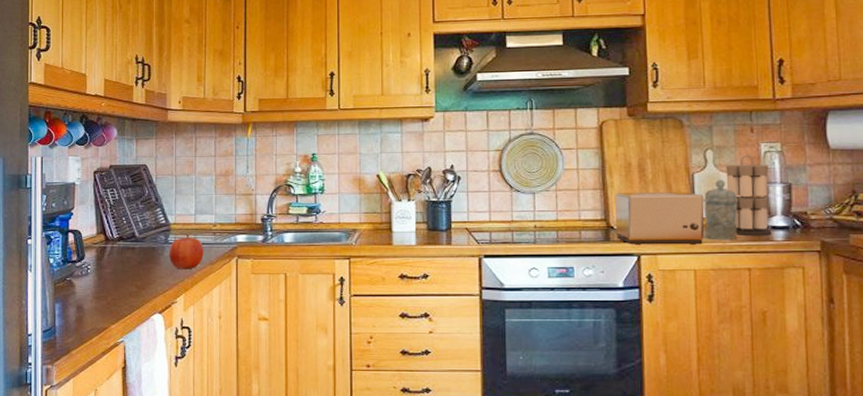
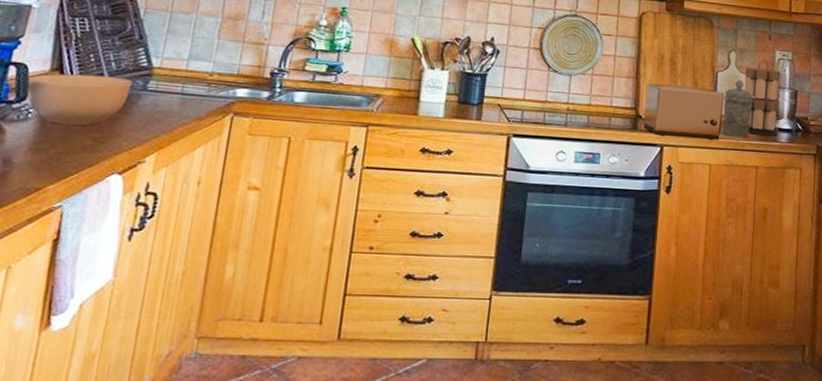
bowl: none [83,234,156,277] -> present [28,73,132,126]
fruit: present [169,234,204,270] -> none [144,81,193,124]

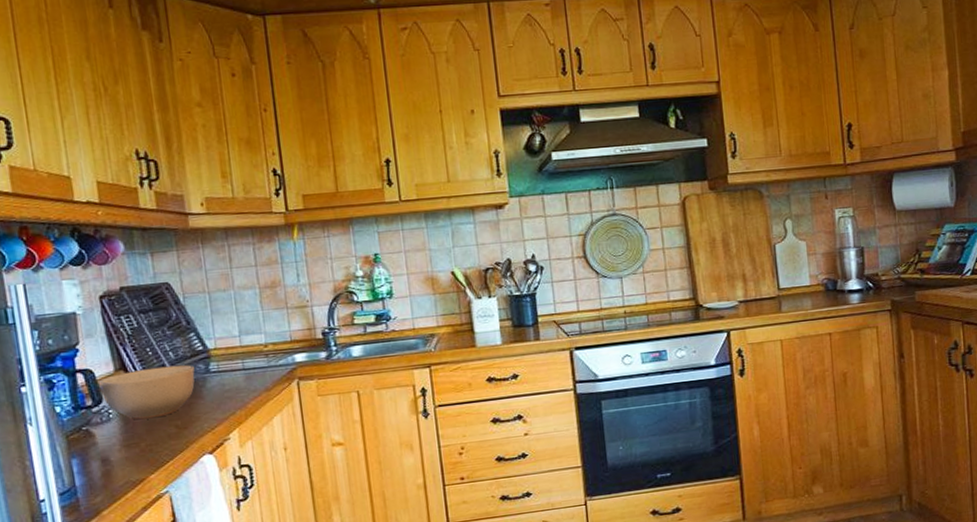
toaster: present [643,83,725,141] -> none [702,263,788,322]
canister: present [721,80,753,139] -> none [785,248,818,309]
spice rack: present [744,59,781,137] -> none [804,221,848,302]

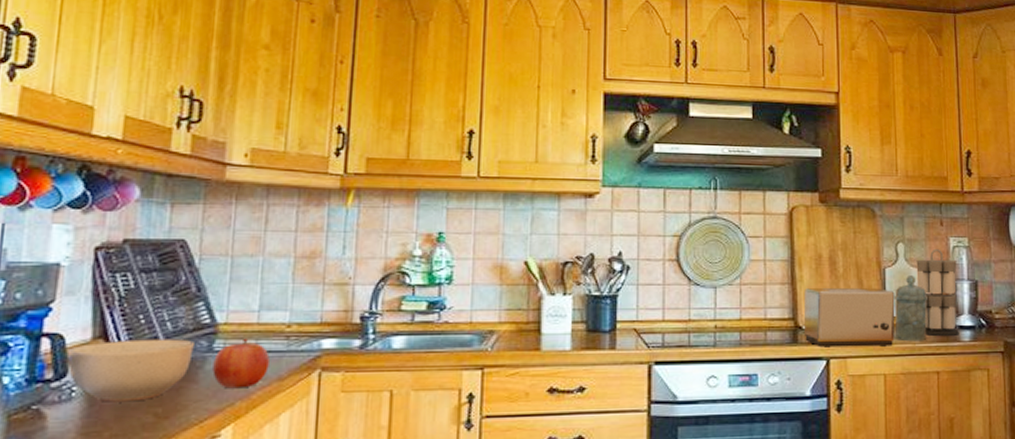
fruit: none [212,359,257,401] -> present [212,338,270,389]
toaster: none [702,263,788,322] -> present [803,288,895,348]
canister: none [785,248,818,309] -> present [894,276,928,342]
spice rack: none [804,221,848,302] -> present [916,248,959,337]

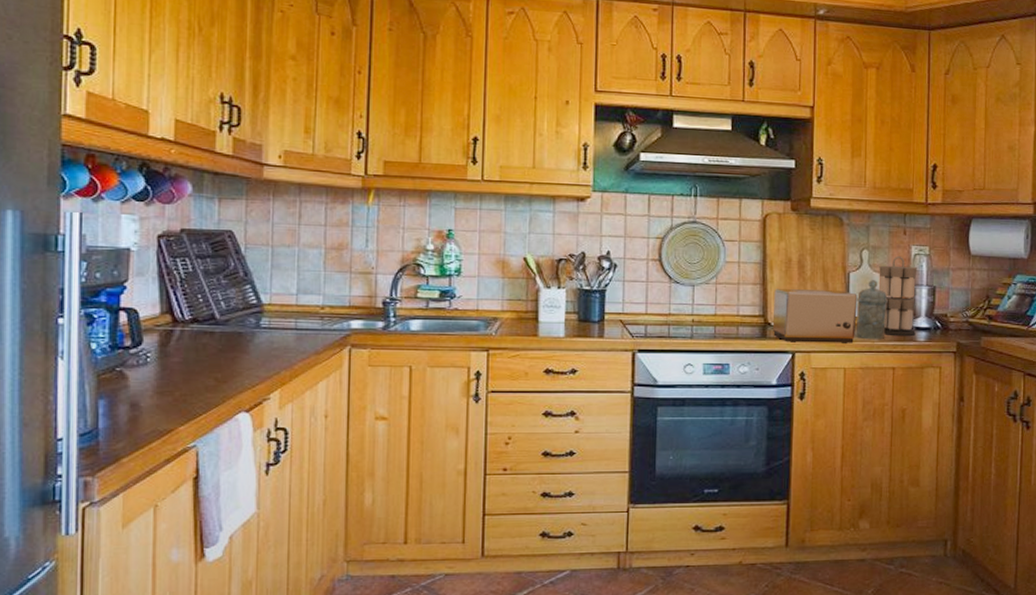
bowl: present [66,338,194,403] -> none [140,315,244,368]
fruit: present [212,338,270,389] -> none [261,317,307,360]

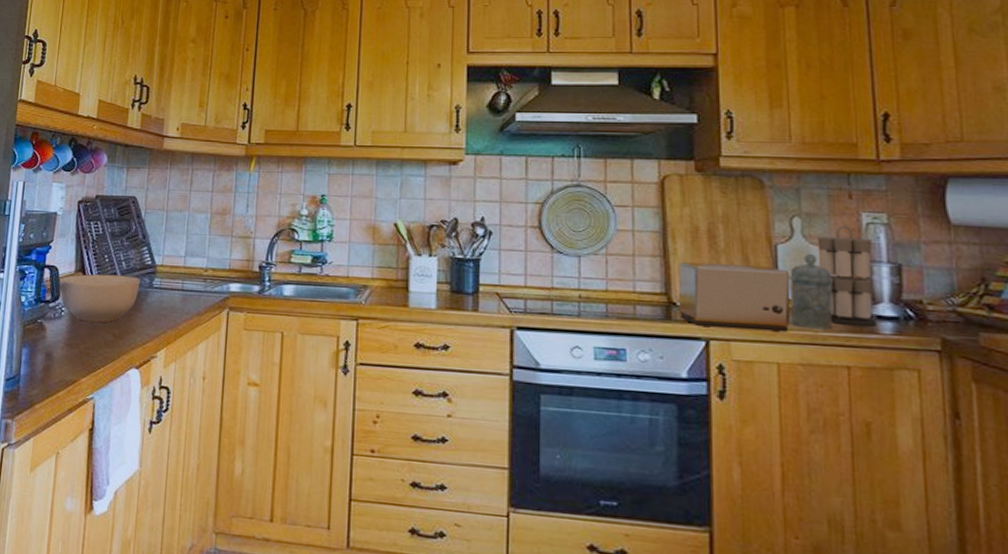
bowl: none [140,315,244,368] -> present [59,274,140,323]

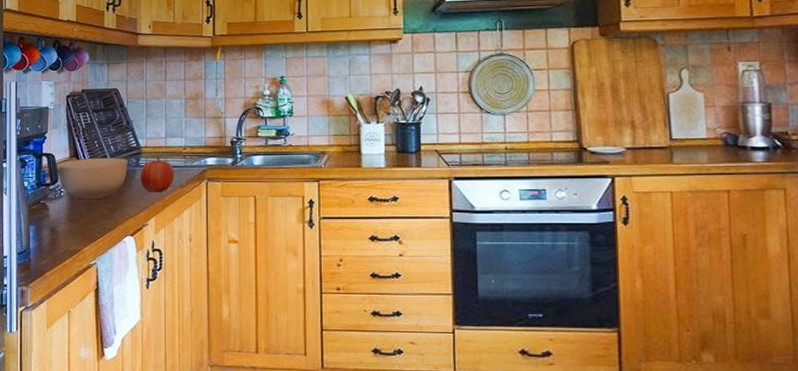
fruit: none [152,278,192,320] -> present [140,157,174,192]
toaster: present [678,262,791,334] -> none [588,112,681,167]
canister: present [788,254,833,330] -> none [678,100,716,162]
spice rack: present [817,224,877,328] -> none [702,73,751,158]

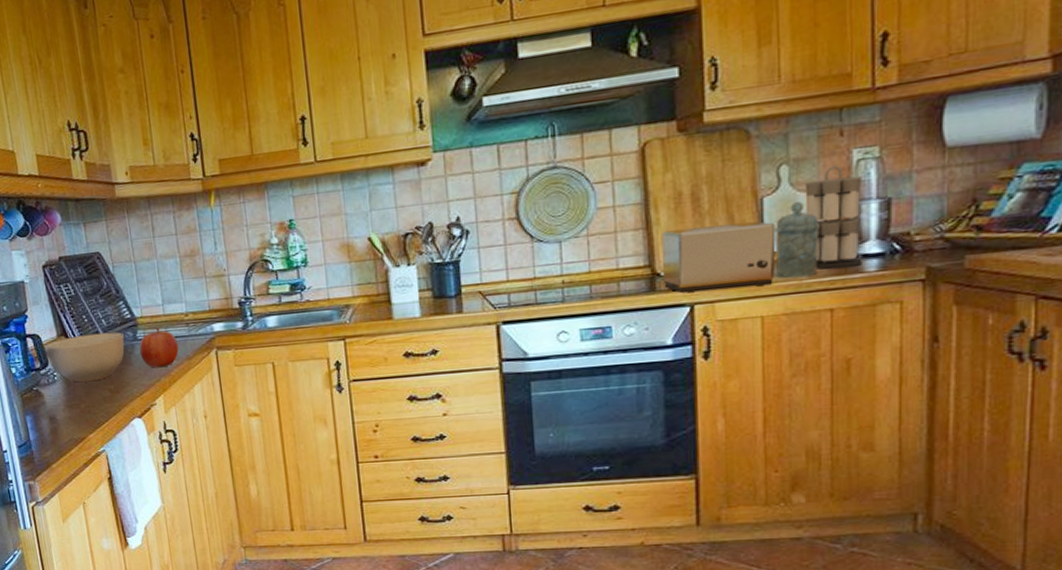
toaster: none [588,112,681,167] -> present [662,221,776,294]
canister: none [678,100,716,162] -> present [774,202,819,279]
spice rack: none [702,73,751,158] -> present [805,165,862,270]

